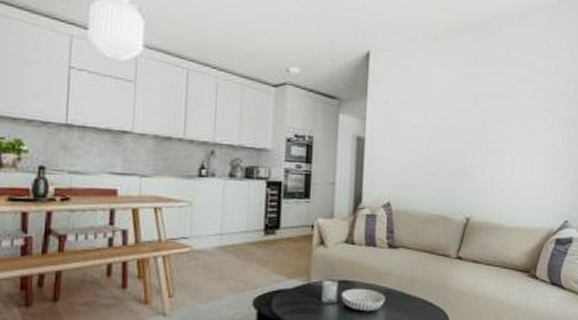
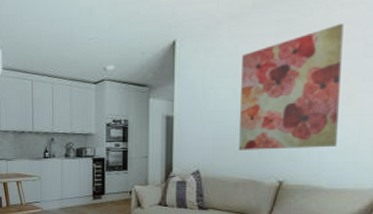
wall art: none [430,65,520,185] -> present [239,24,344,150]

